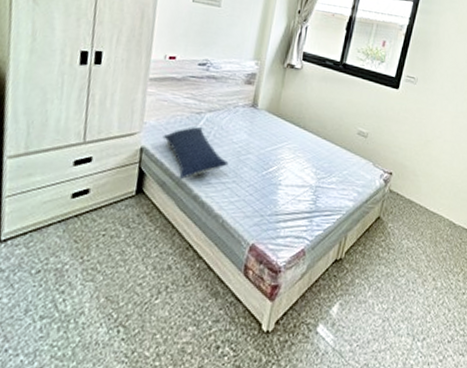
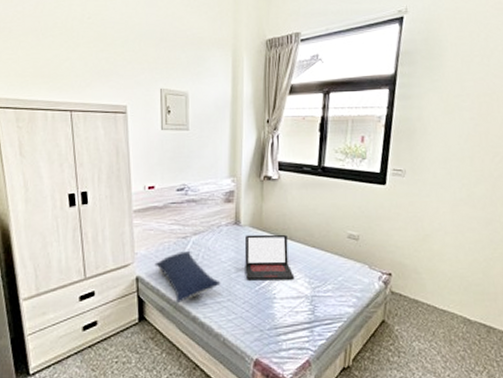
laptop: none [255,118,303,169] -> present [244,234,295,280]

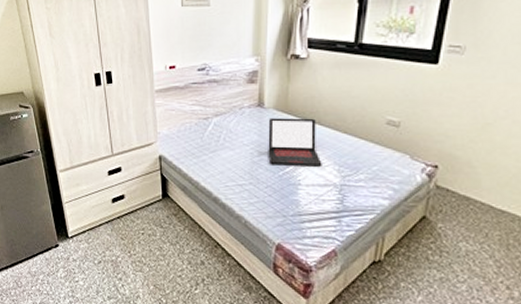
pillow: present [154,251,221,304] -> none [176,133,243,184]

